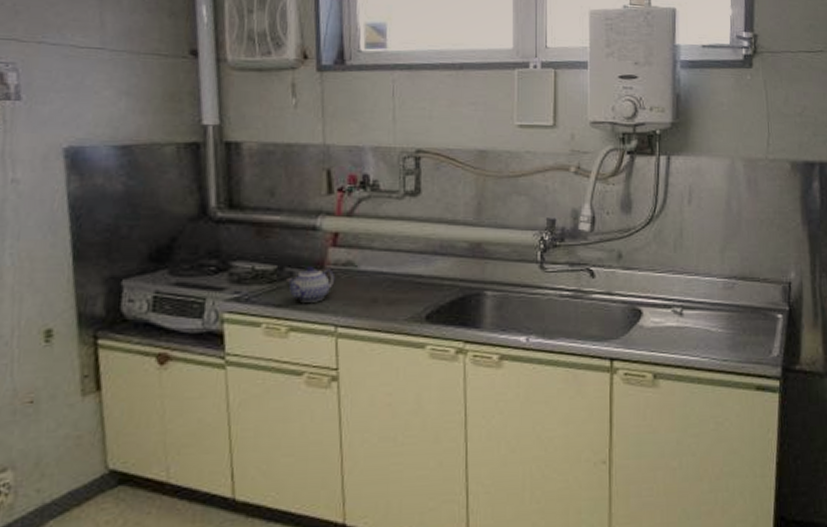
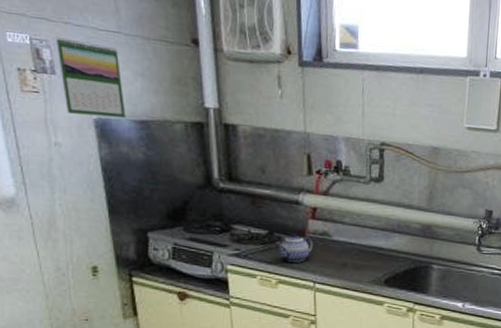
calendar: none [25,58,104,145] -> present [56,37,126,119]

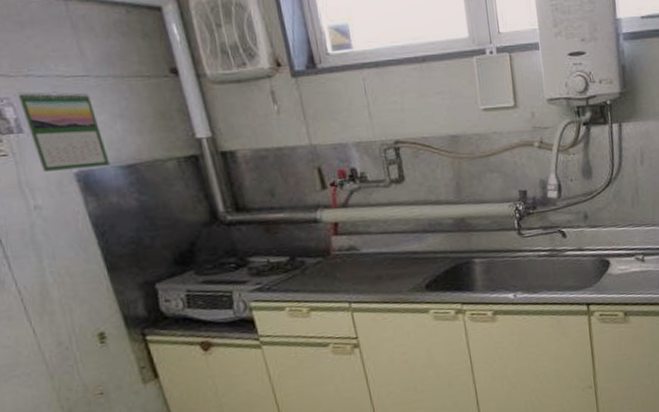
teapot: present [276,233,314,263] -> none [299,253,342,286]

